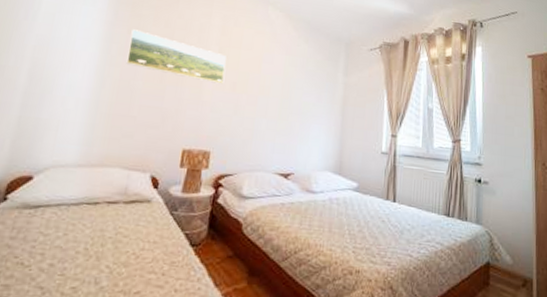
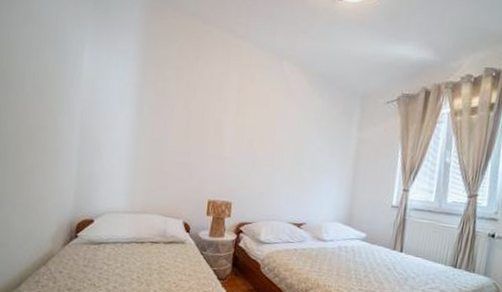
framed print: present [126,29,226,84] -> none [156,91,244,141]

